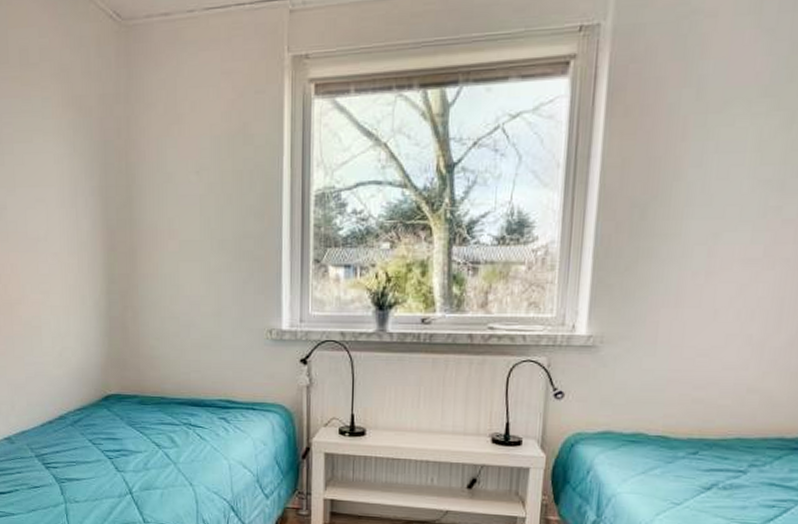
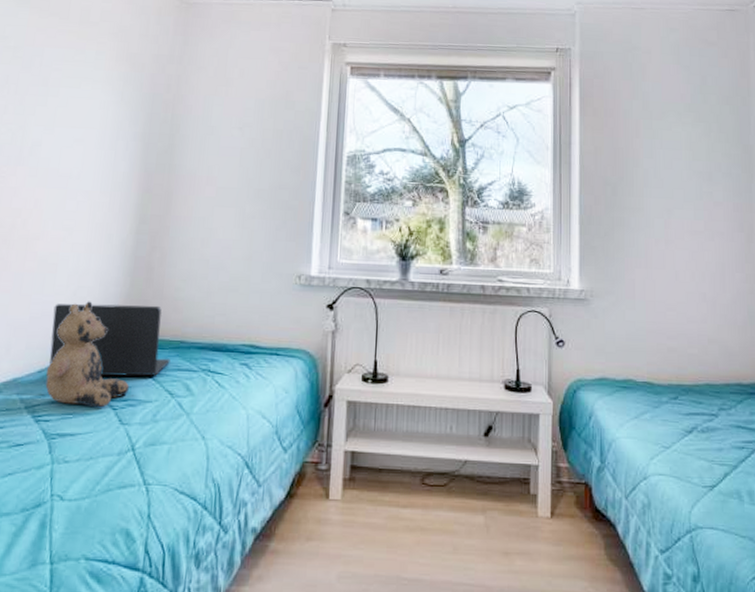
laptop: none [44,363,154,430] -> present [49,303,170,377]
teddy bear: none [47,361,120,457] -> present [45,301,129,408]

